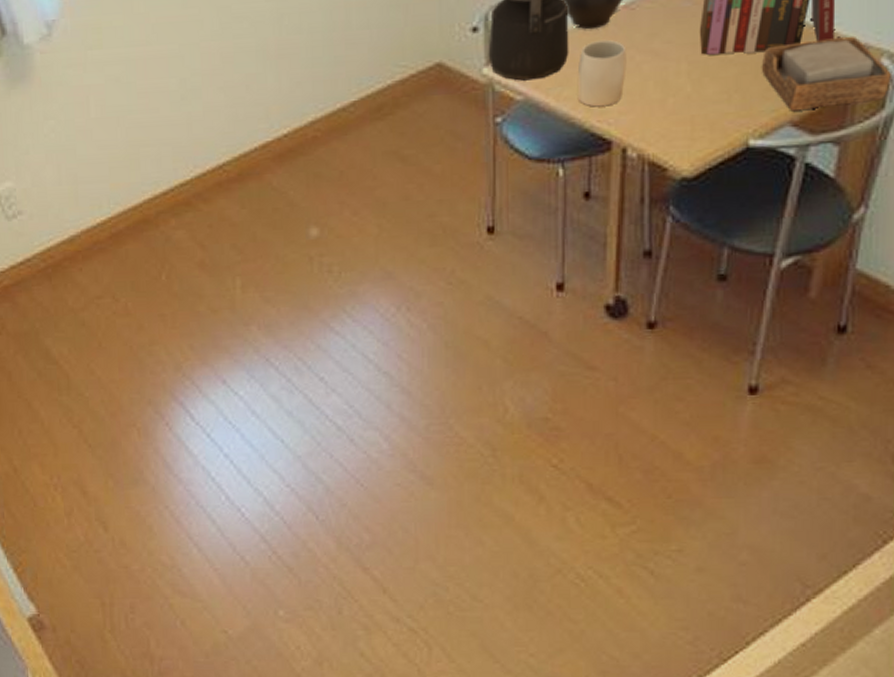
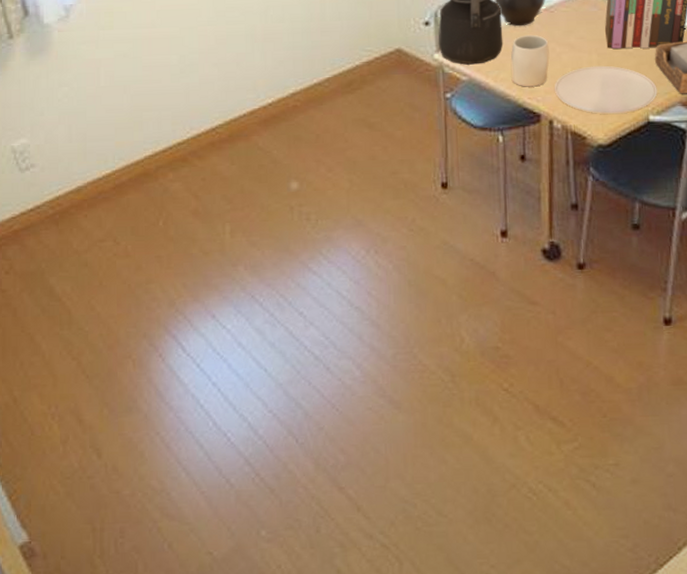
plate: none [631,77,762,140] -> present [555,65,658,115]

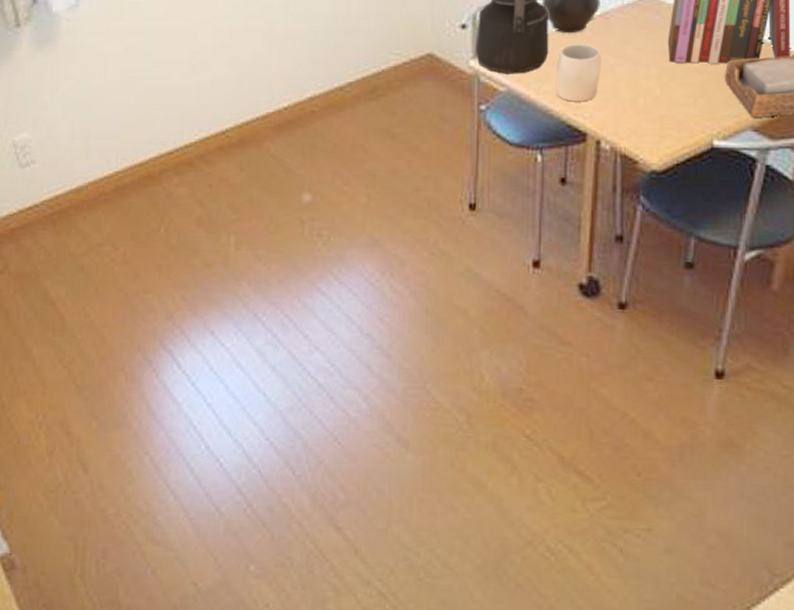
plate: present [555,65,658,115] -> none [605,81,725,137]

